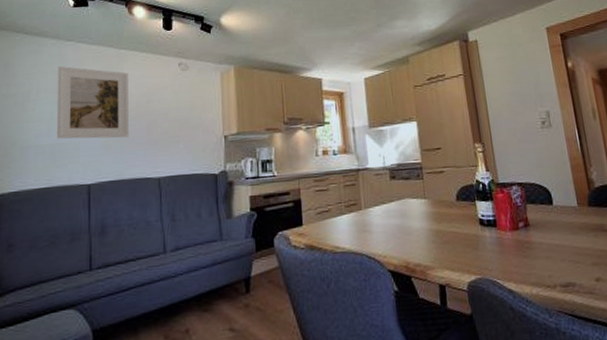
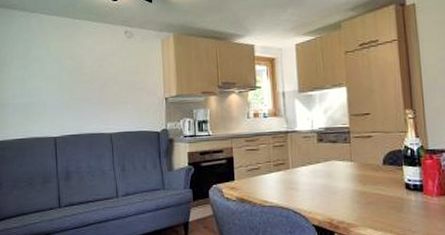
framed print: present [56,66,130,139] -> none [26,34,86,99]

